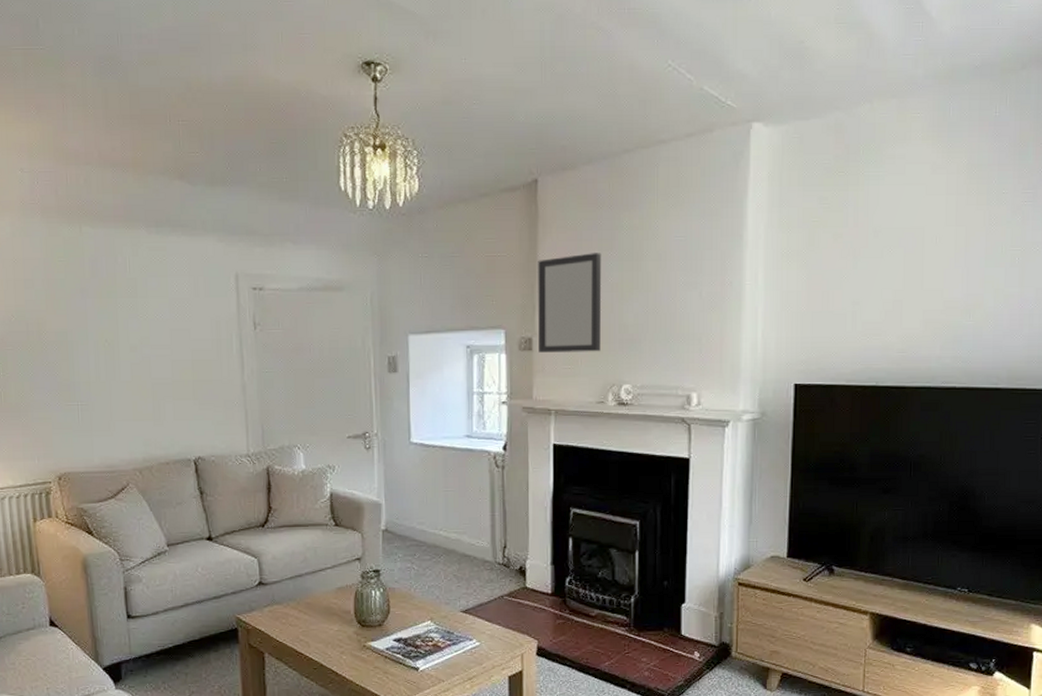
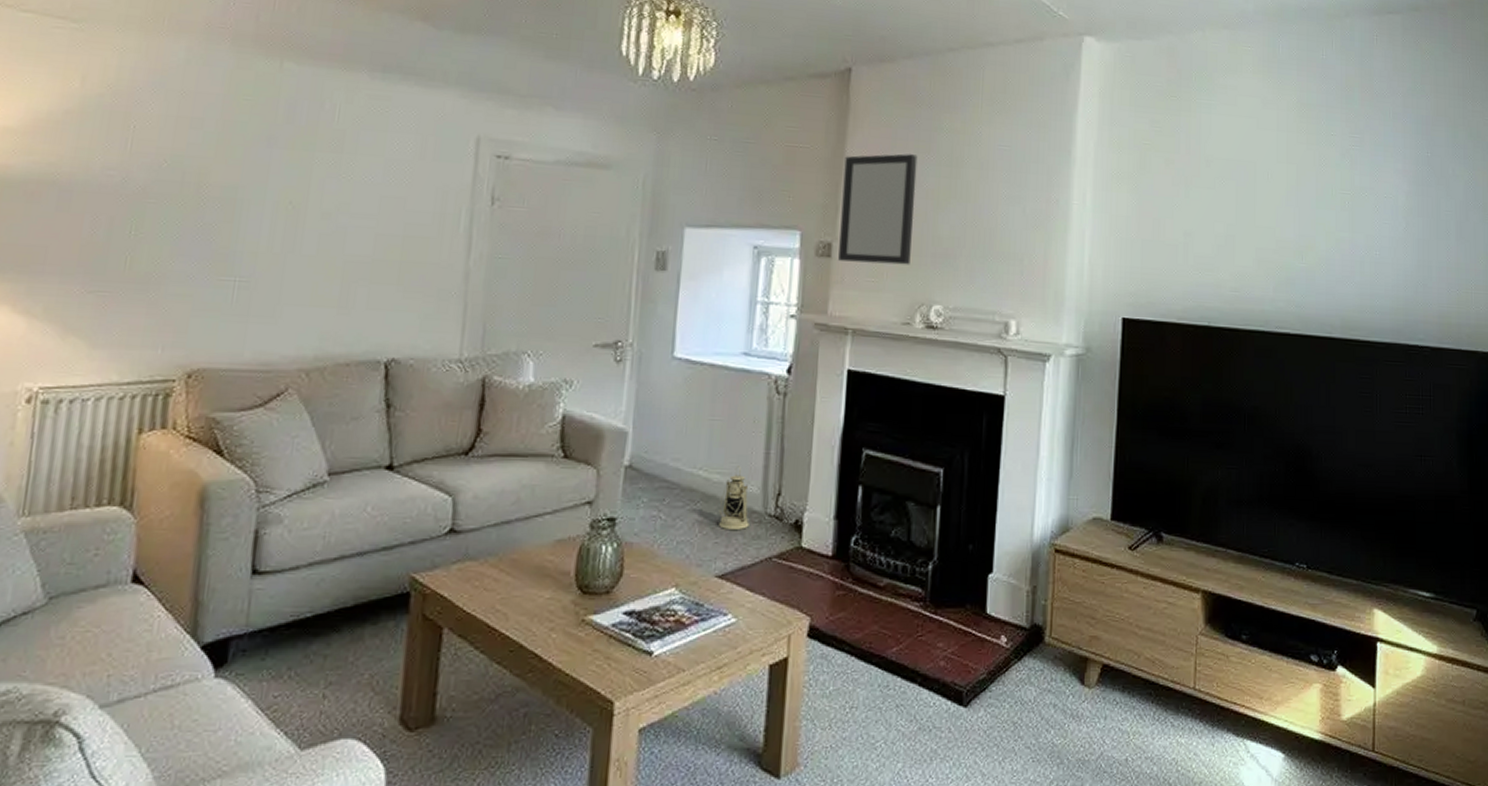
lantern: none [458,526,483,575] -> present [718,466,750,530]

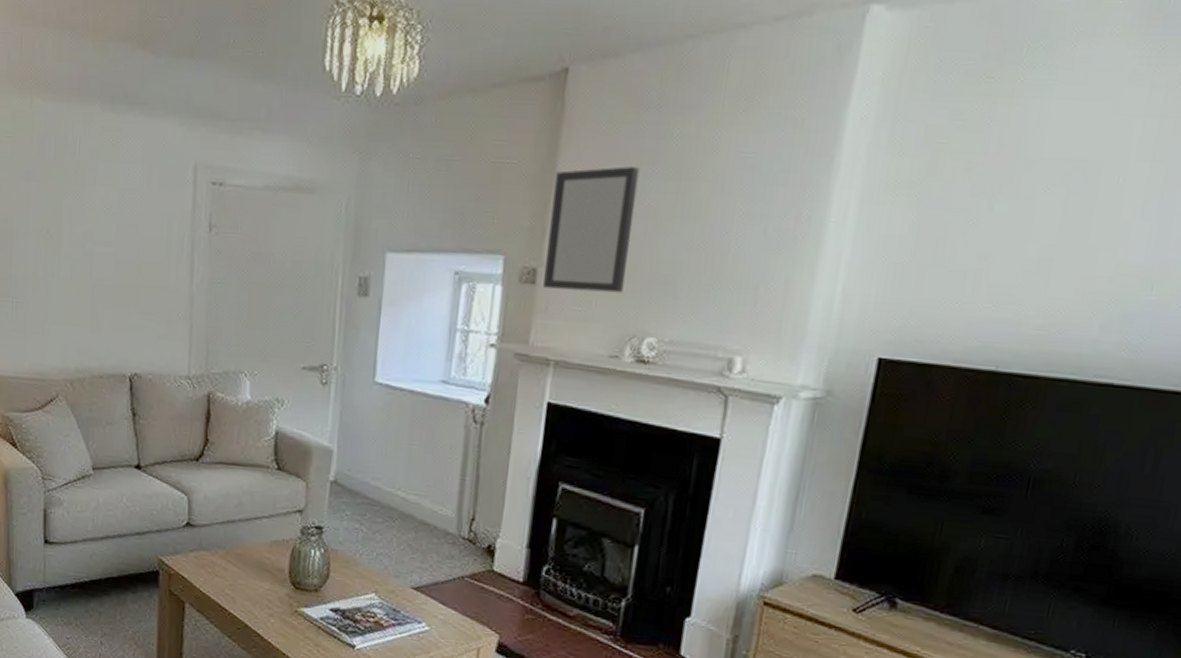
lantern: present [718,466,750,530] -> none [415,489,444,549]

